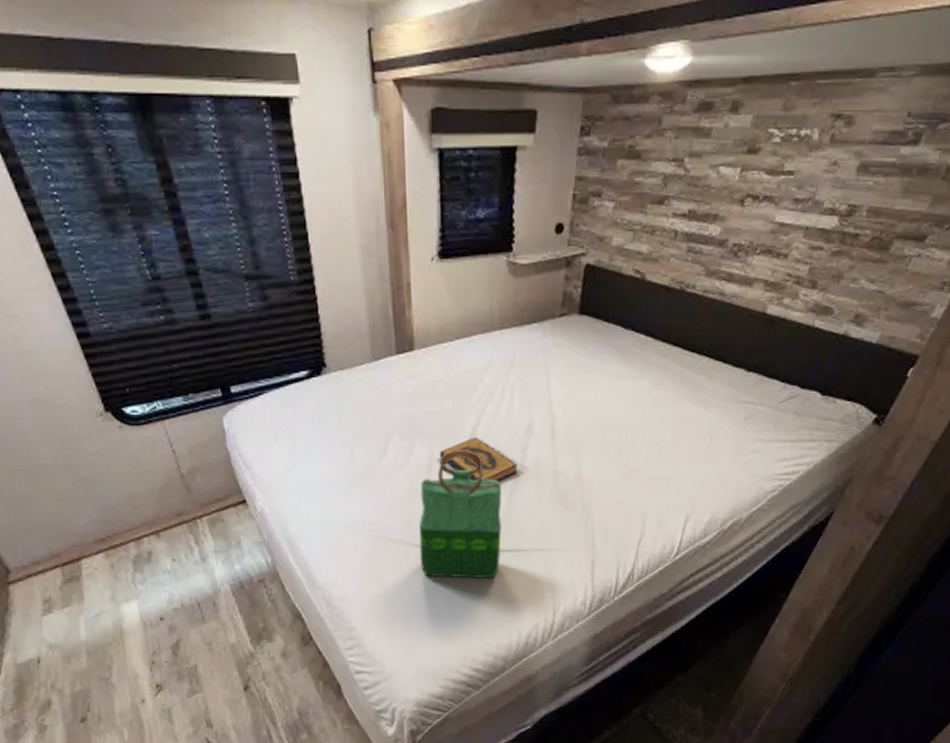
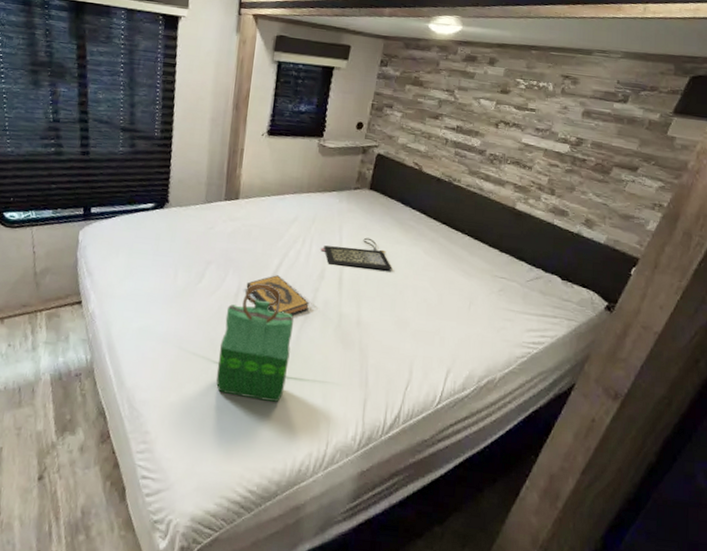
clutch bag: none [524,376,615,415] -> present [320,237,393,270]

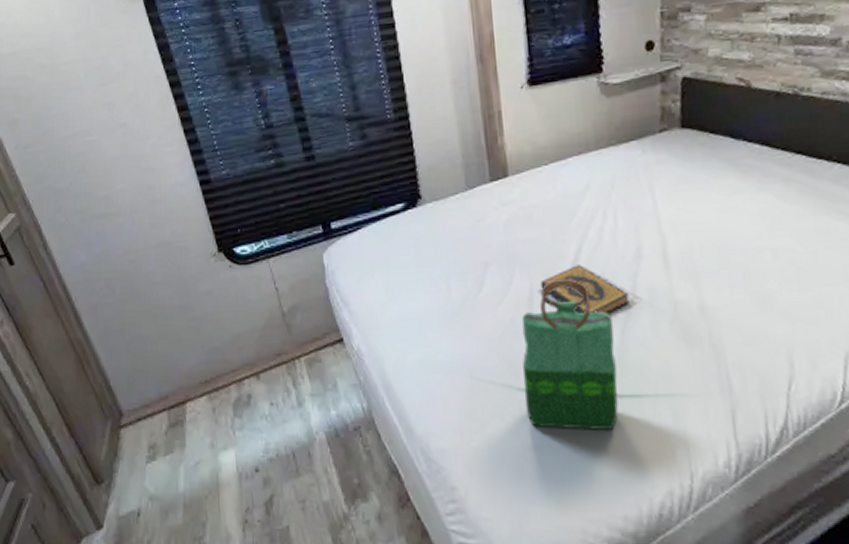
clutch bag: present [320,237,393,270] -> none [628,193,736,238]

